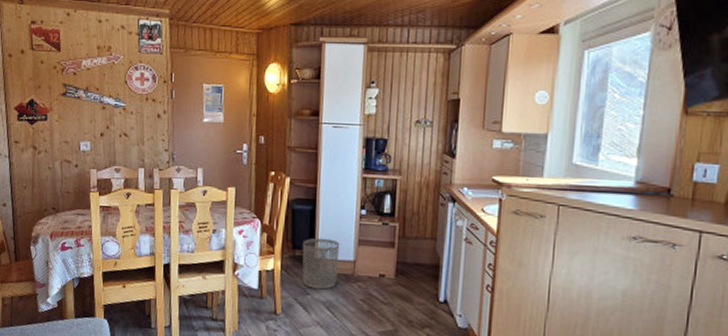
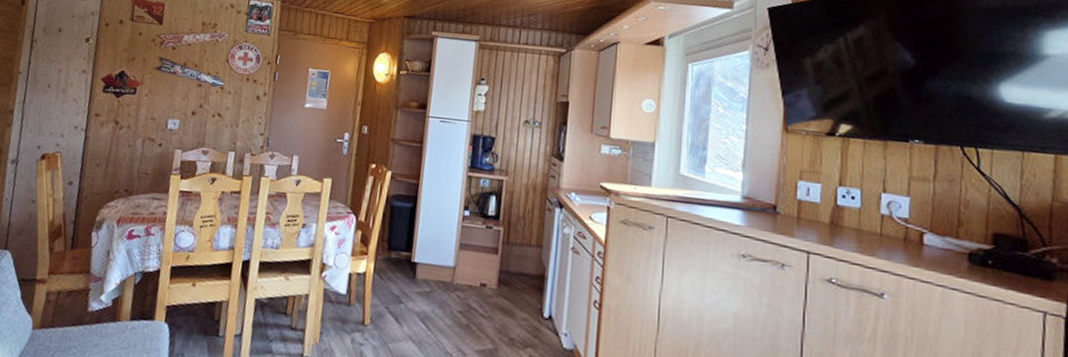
waste bin: present [302,237,340,290] -> none [396,238,440,298]

